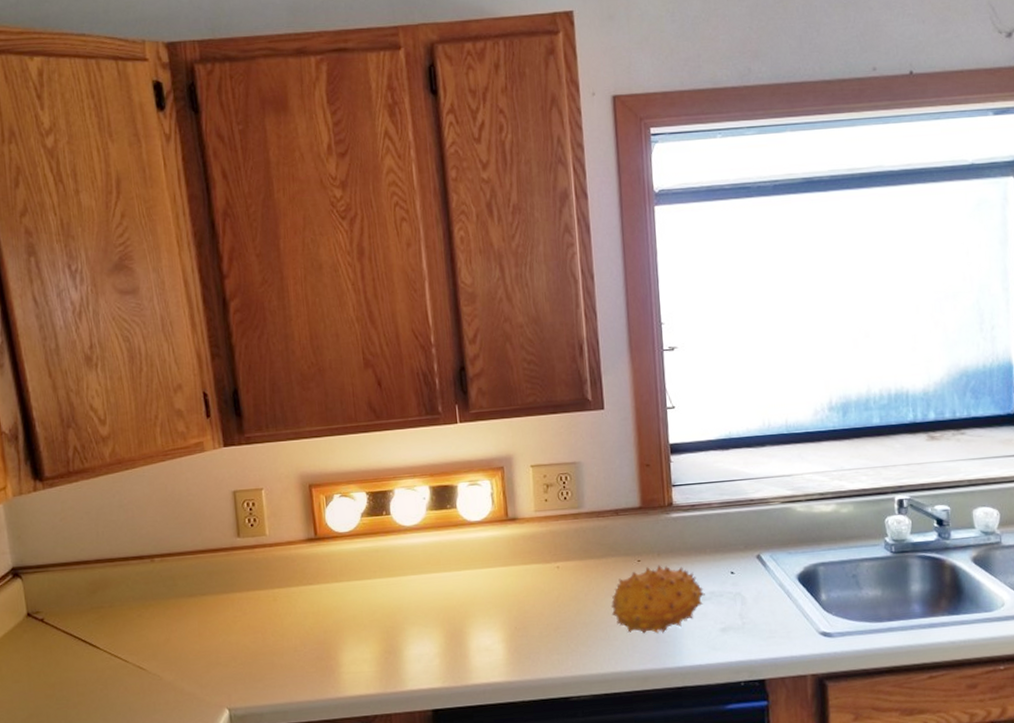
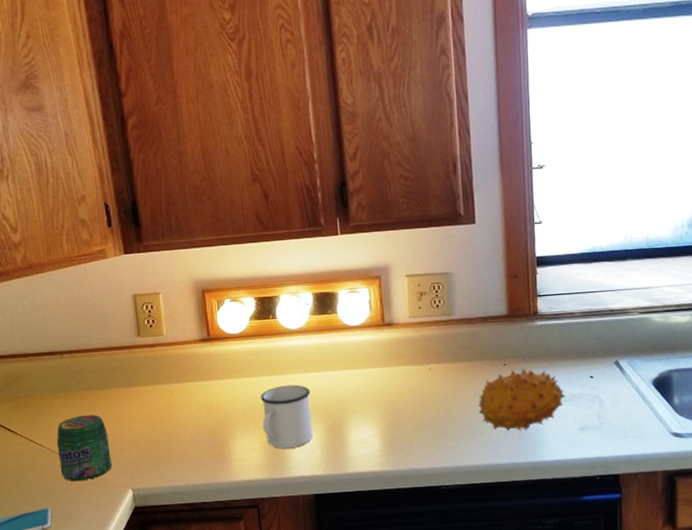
jar: none [144,625,206,702] -> present [56,414,112,482]
mug: none [372,587,431,659] -> present [260,384,313,448]

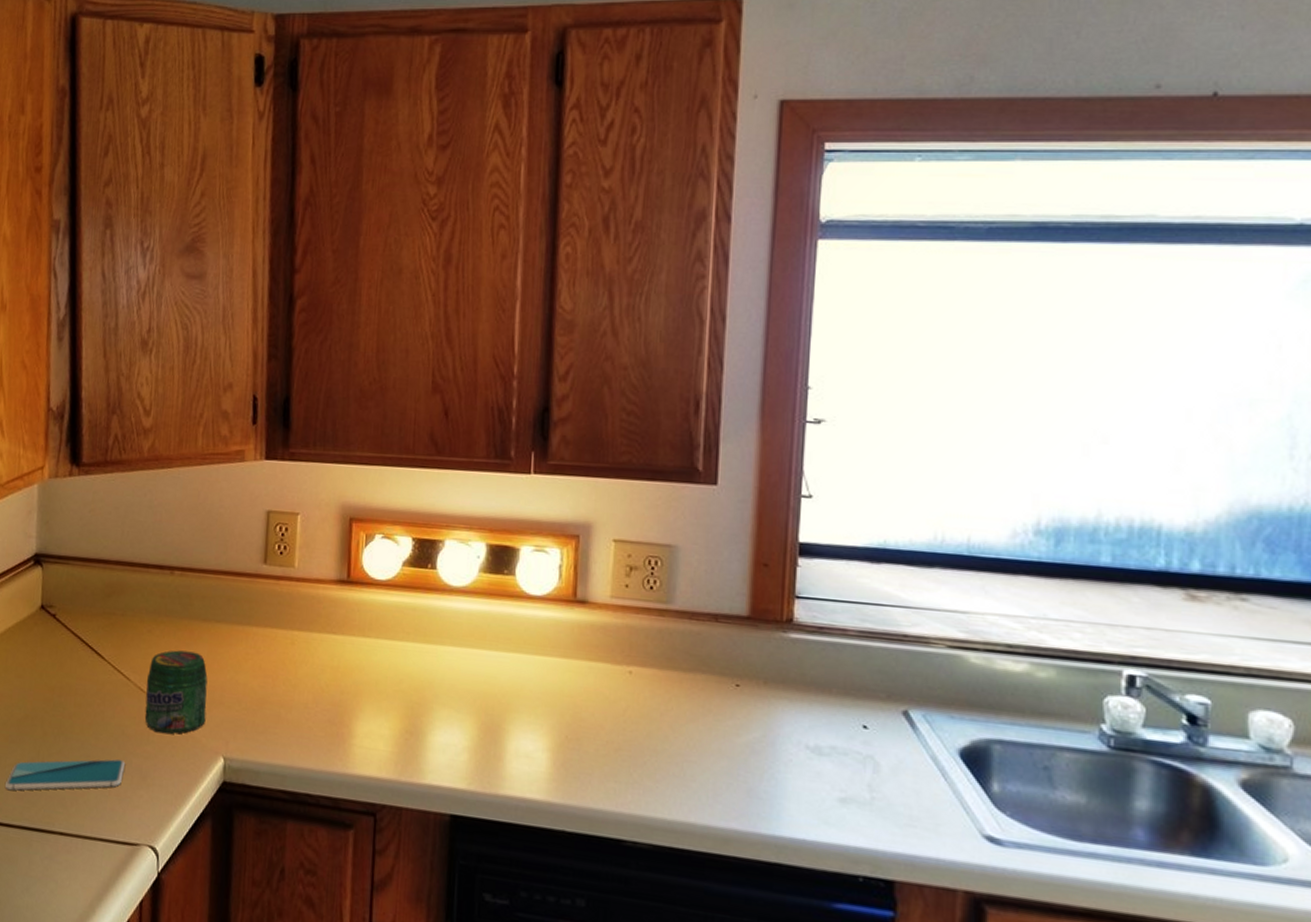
mug: present [260,384,313,448] -> none [397,658,466,745]
fruit: present [478,369,566,431] -> none [691,696,823,786]

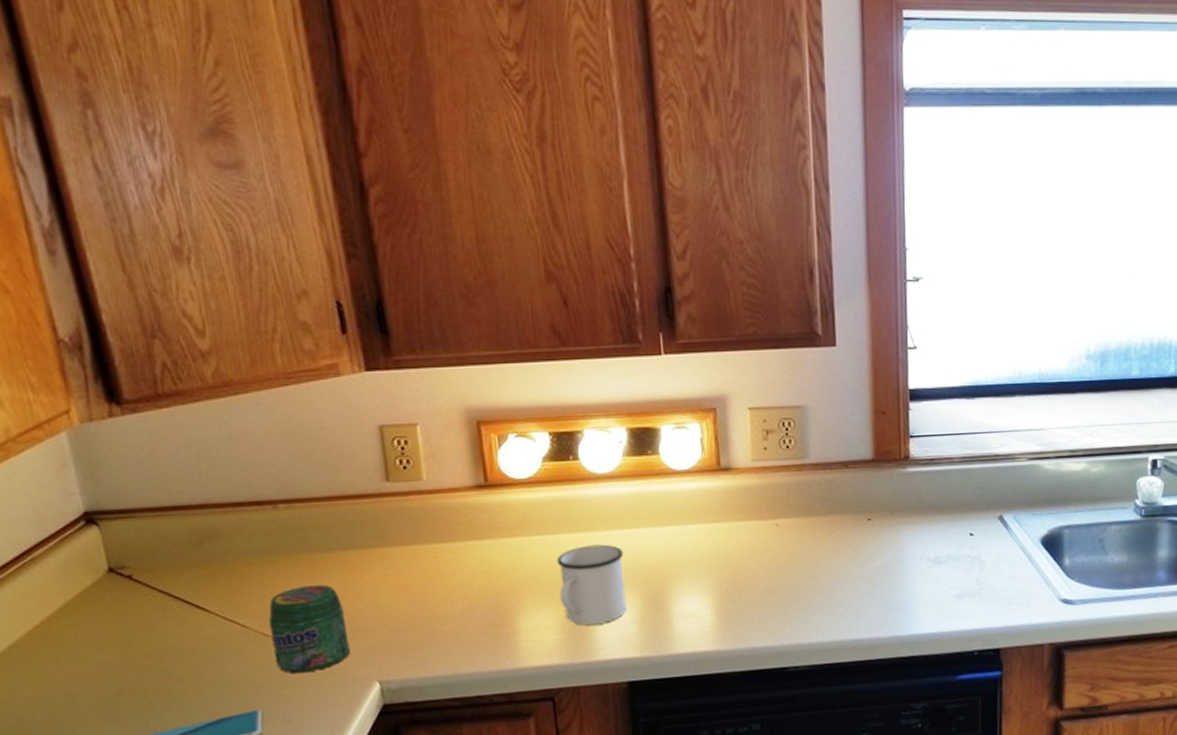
mug: none [397,658,466,745] -> present [556,544,627,625]

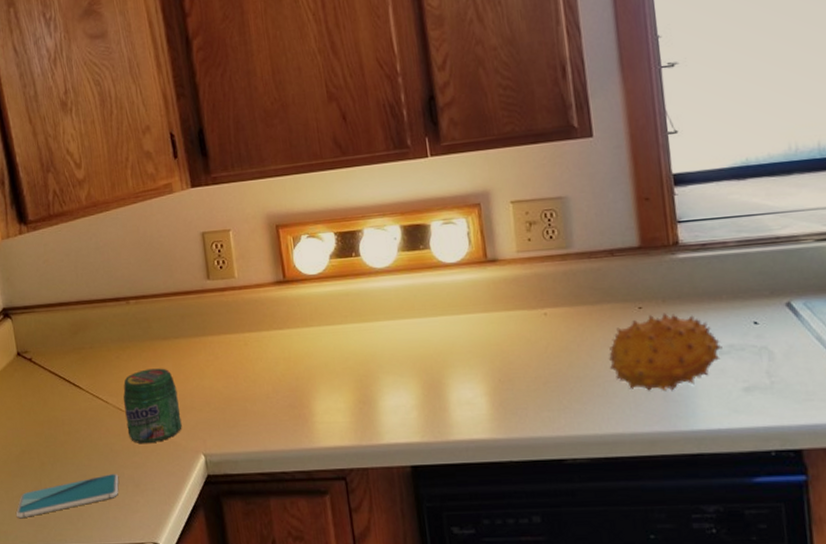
mug: present [556,544,627,625] -> none [344,333,407,409]
fruit: none [835,524,941,599] -> present [608,313,722,392]

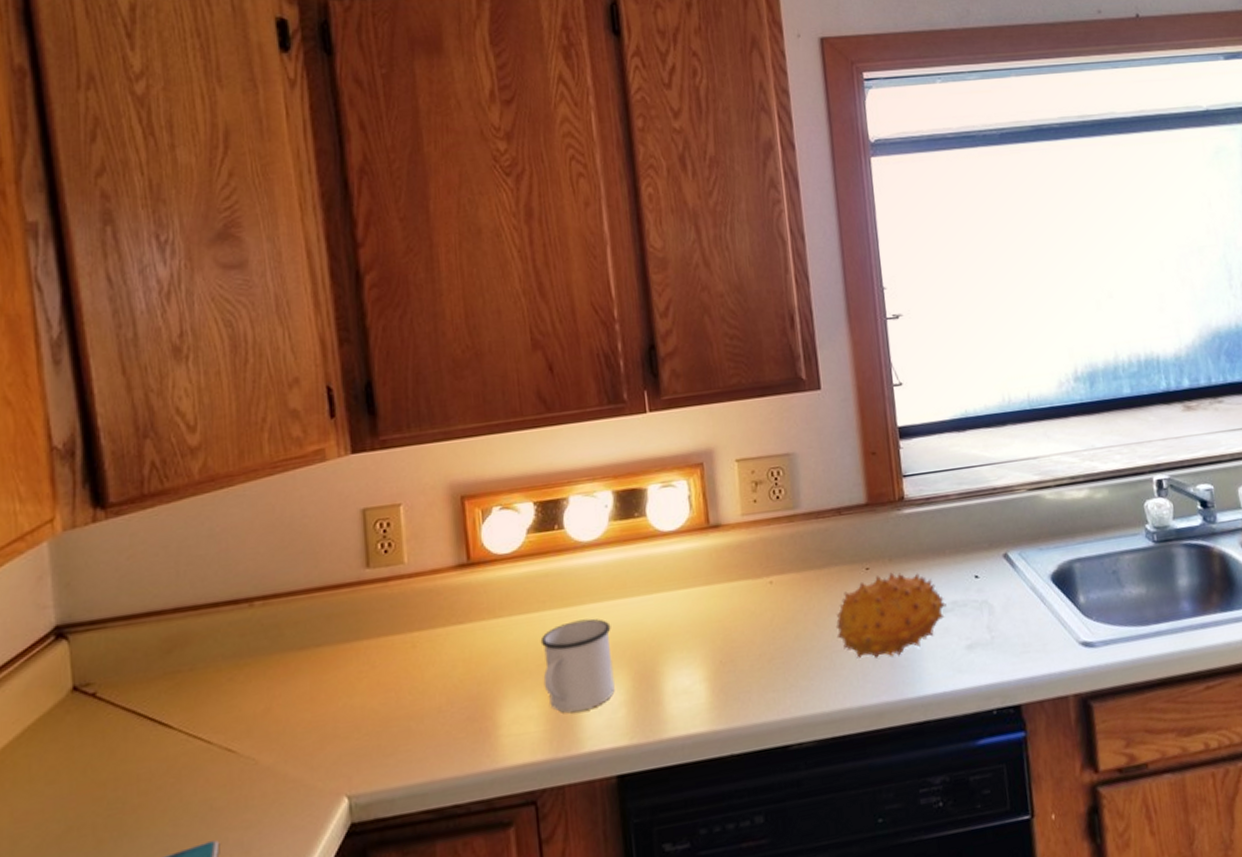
jar: present [123,368,182,444] -> none [234,687,319,795]
mug: none [344,333,407,409] -> present [540,618,615,713]

